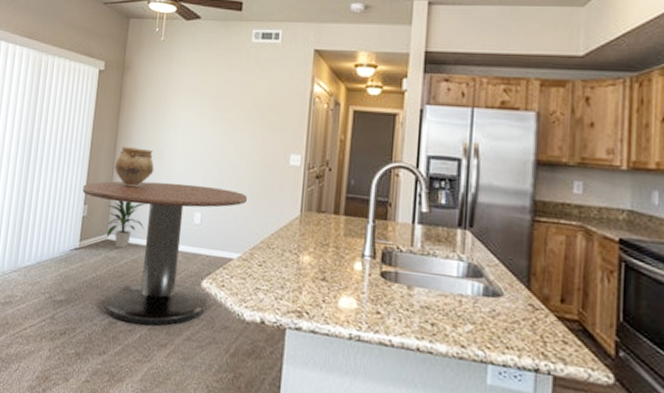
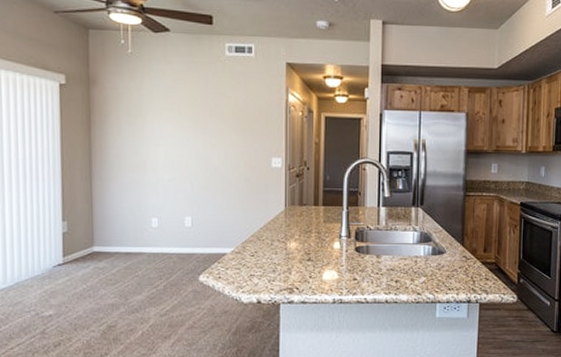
dining table: present [82,181,247,326] -> none [58,192,234,323]
indoor plant: present [106,200,147,249] -> none [90,213,134,258]
ceramic pot: present [115,146,154,188] -> none [93,161,137,200]

